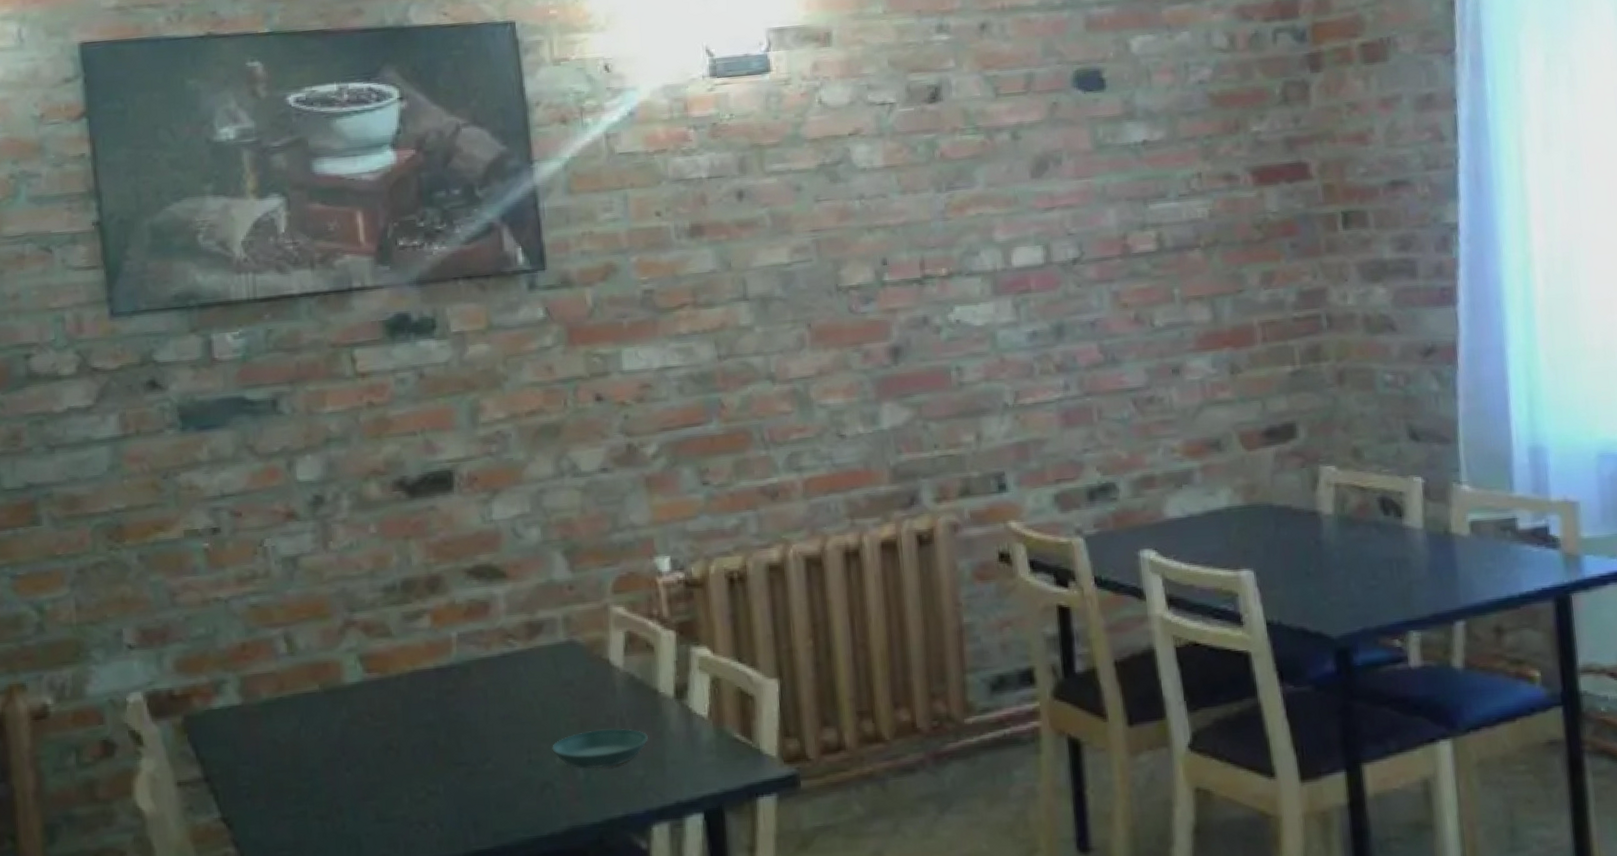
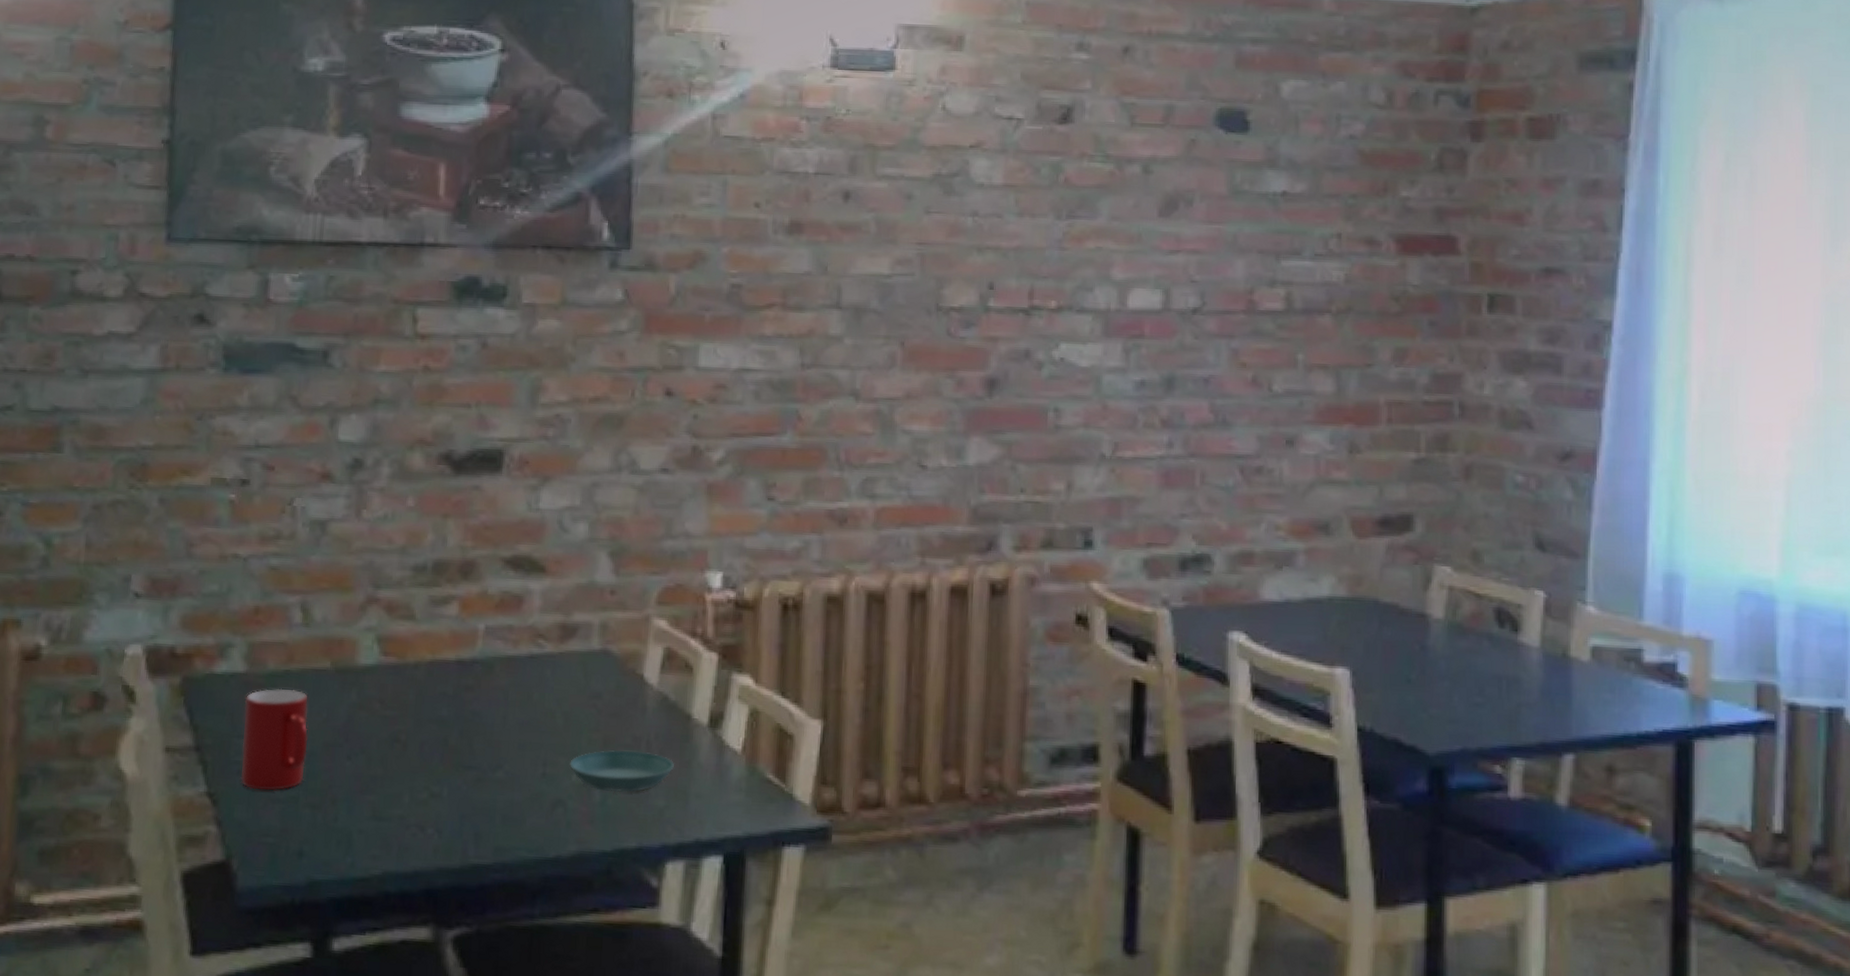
cup: none [244,714,309,810] -> present [240,688,308,791]

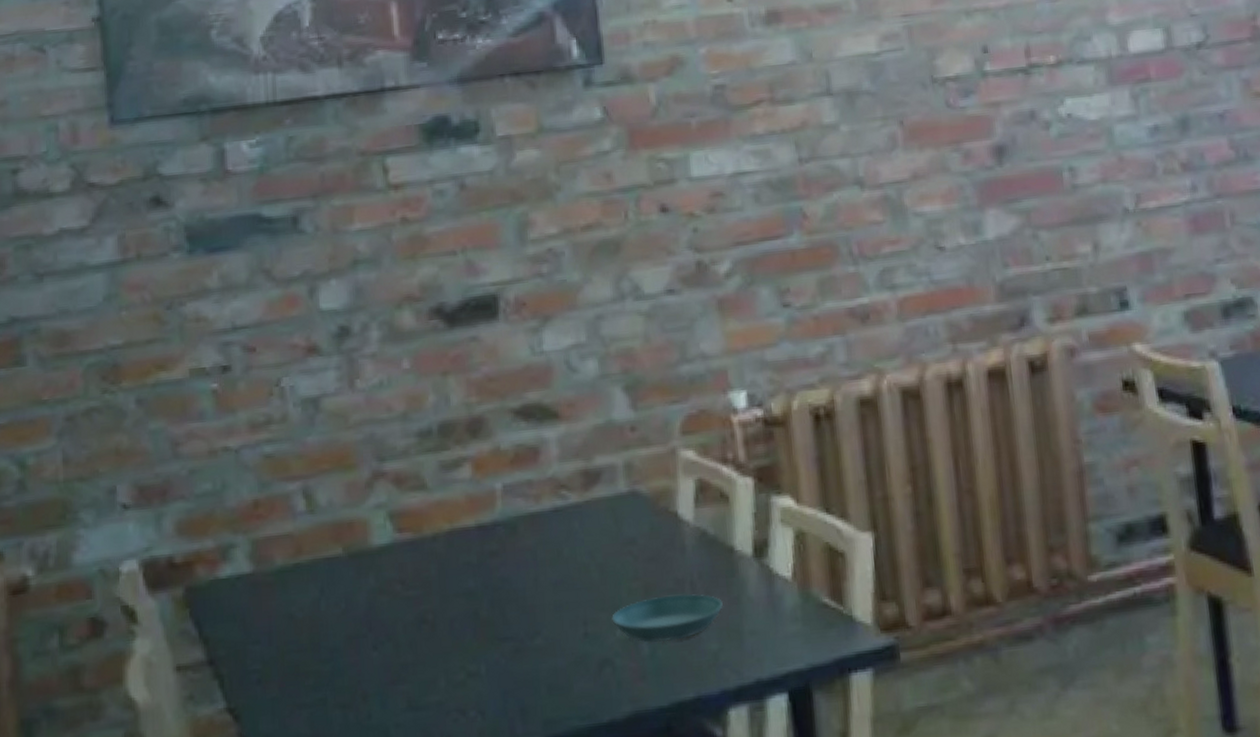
cup: present [240,688,308,791] -> none [255,583,330,698]

